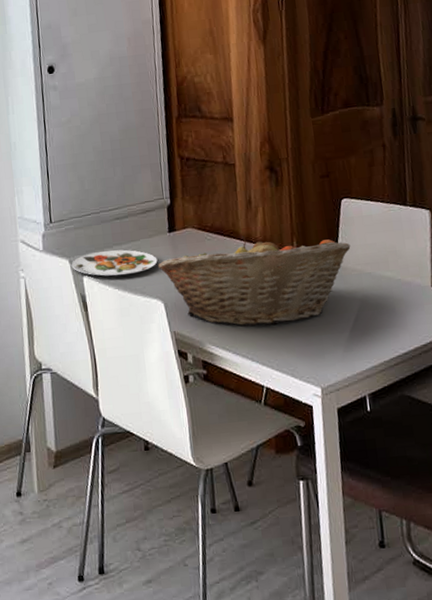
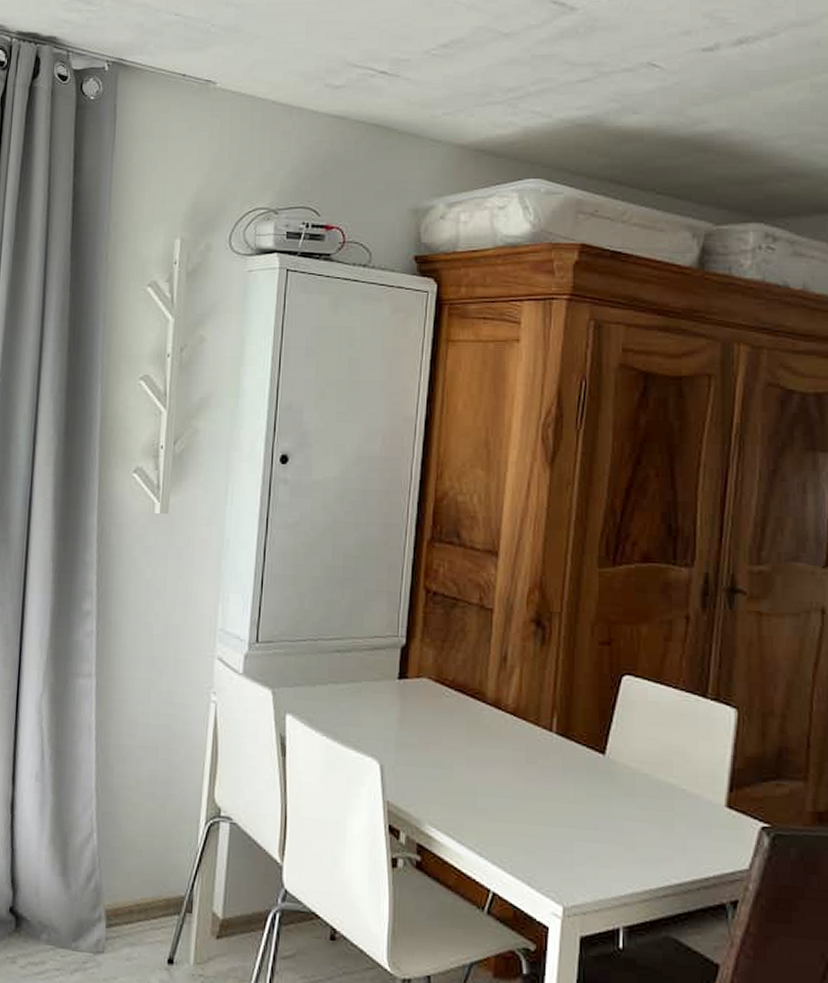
plate: present [71,249,158,277] -> none [274,687,380,722]
fruit basket: present [157,235,351,326] -> none [378,699,626,818]

